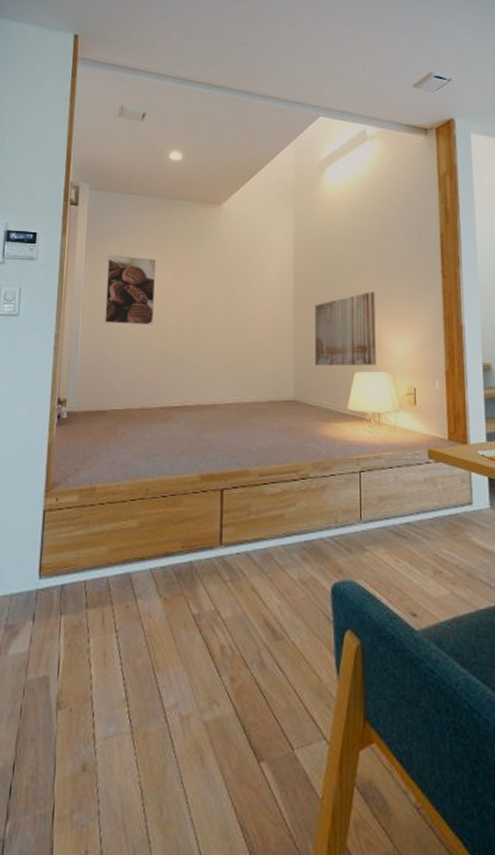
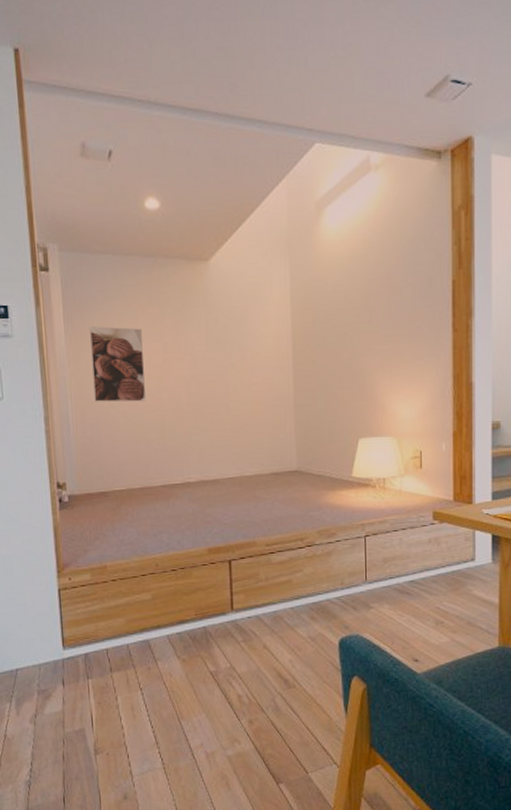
wall art: present [315,291,376,366] -> none [316,351,381,435]

